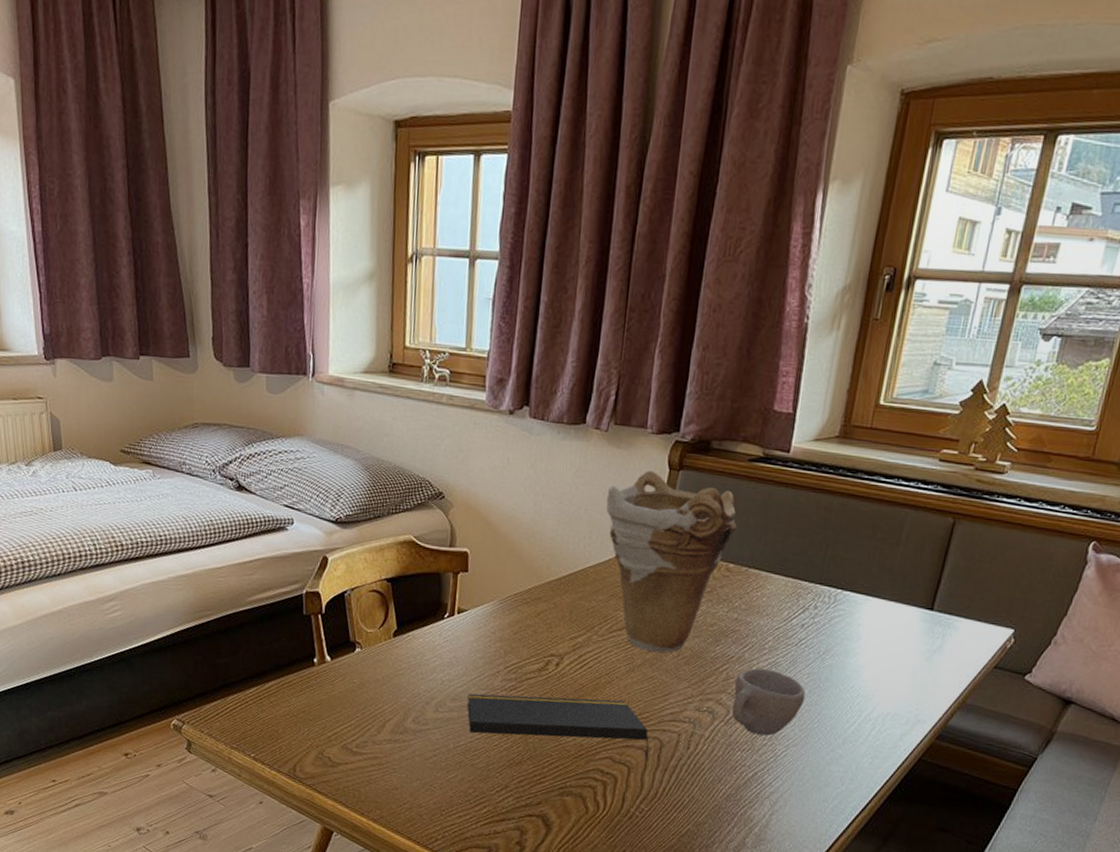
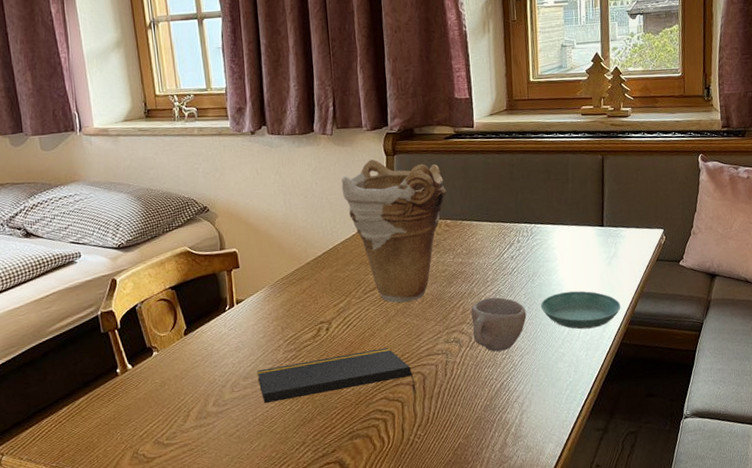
saucer: none [825,681,931,734] -> present [540,291,621,329]

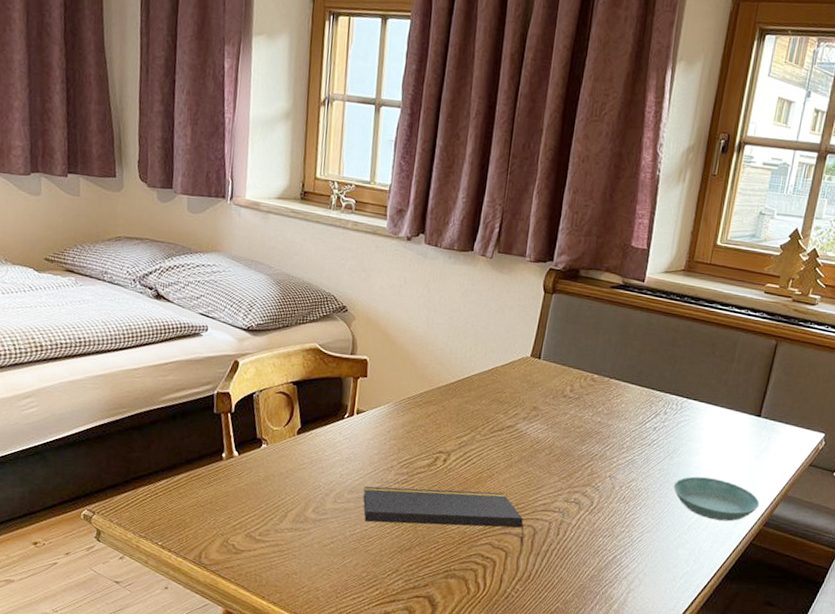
vase: present [341,159,447,303] -> none [489,293,601,451]
cup: present [471,297,527,352] -> none [595,465,657,524]

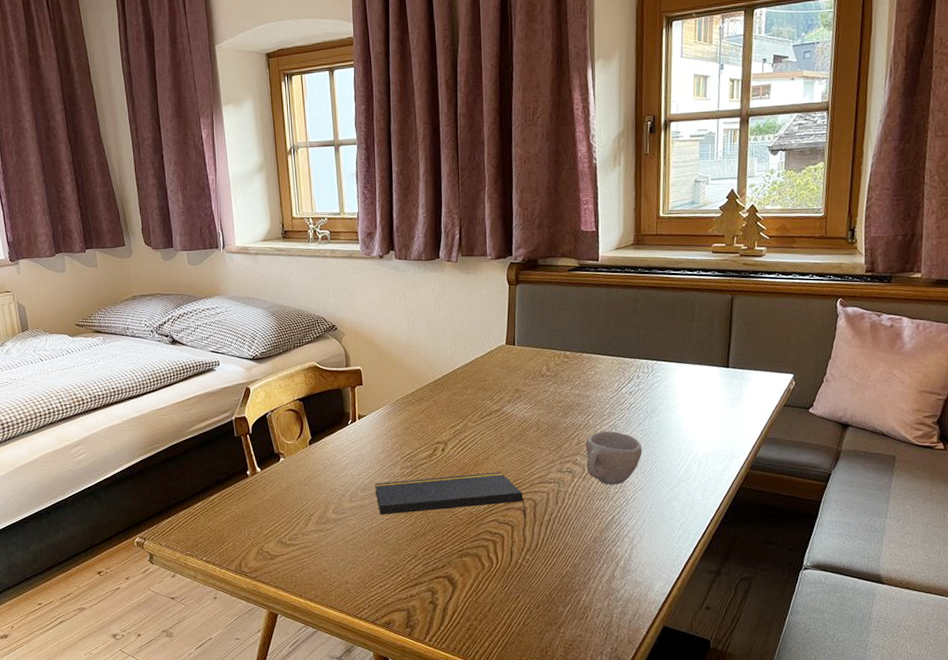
cup: none [595,465,657,524] -> present [585,430,642,485]
saucer: present [673,476,760,522] -> none [657,430,742,470]

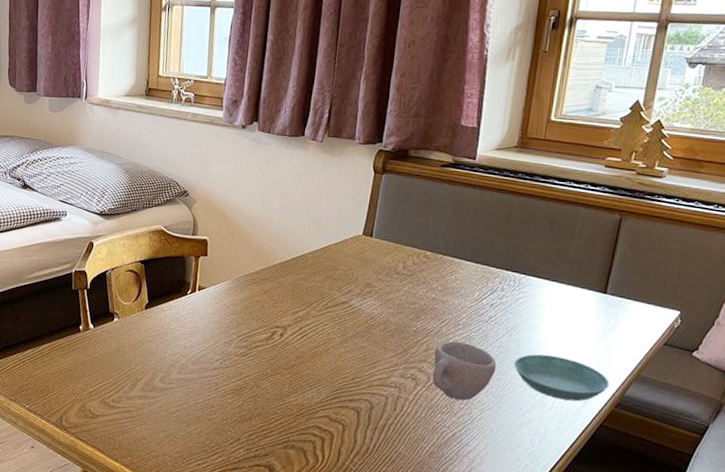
notepad: present [374,472,527,519] -> none [205,358,361,420]
saucer: none [657,430,742,470] -> present [514,354,610,402]

